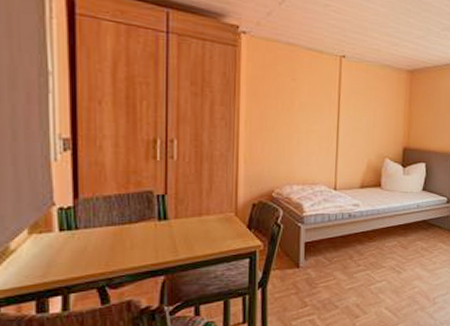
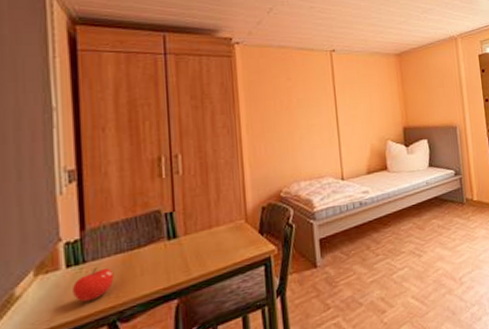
fruit: none [64,235,105,265] -> present [71,267,114,302]

